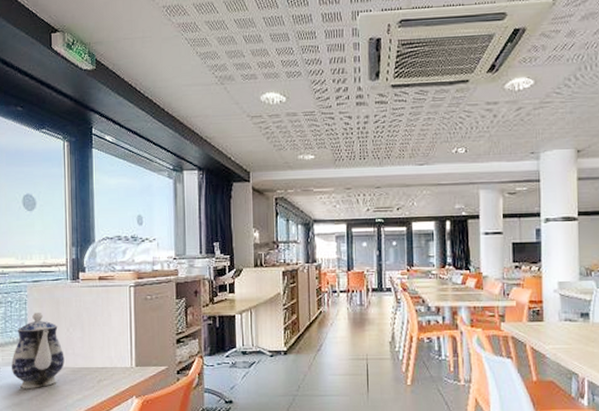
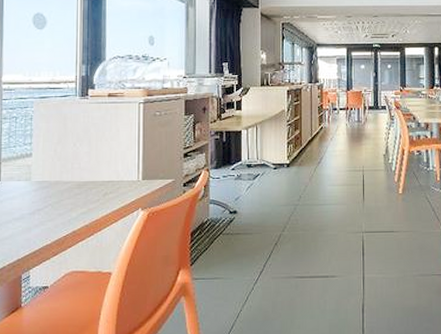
teapot: present [12,312,65,388] -> none [14,127,70,203]

